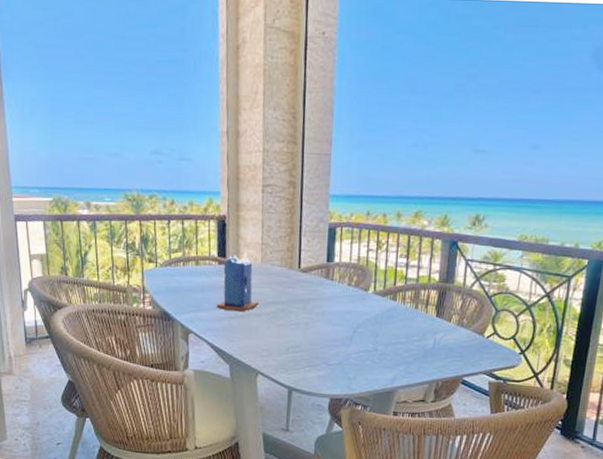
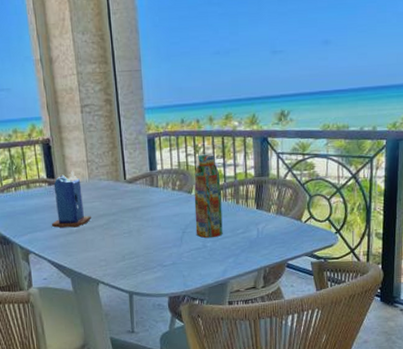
water bottle: none [367,251,401,342] -> present [194,153,223,238]

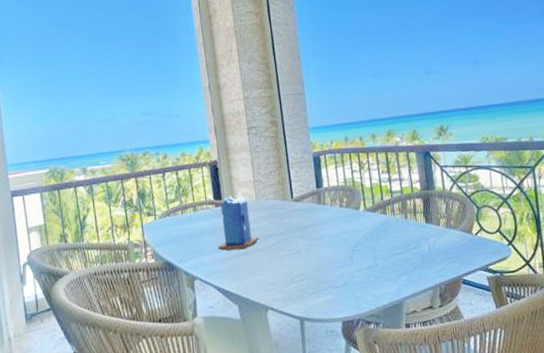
water bottle: present [194,153,223,238] -> none [360,169,394,256]

